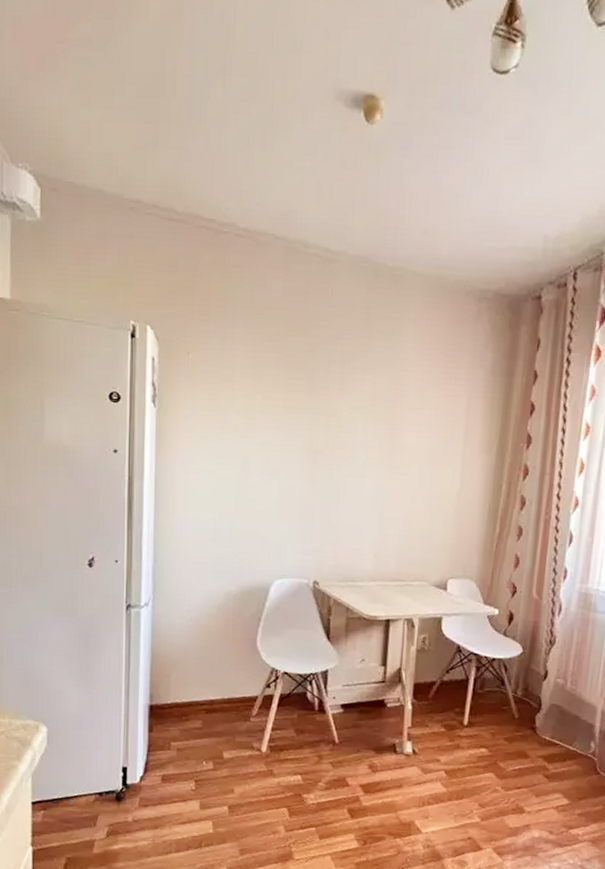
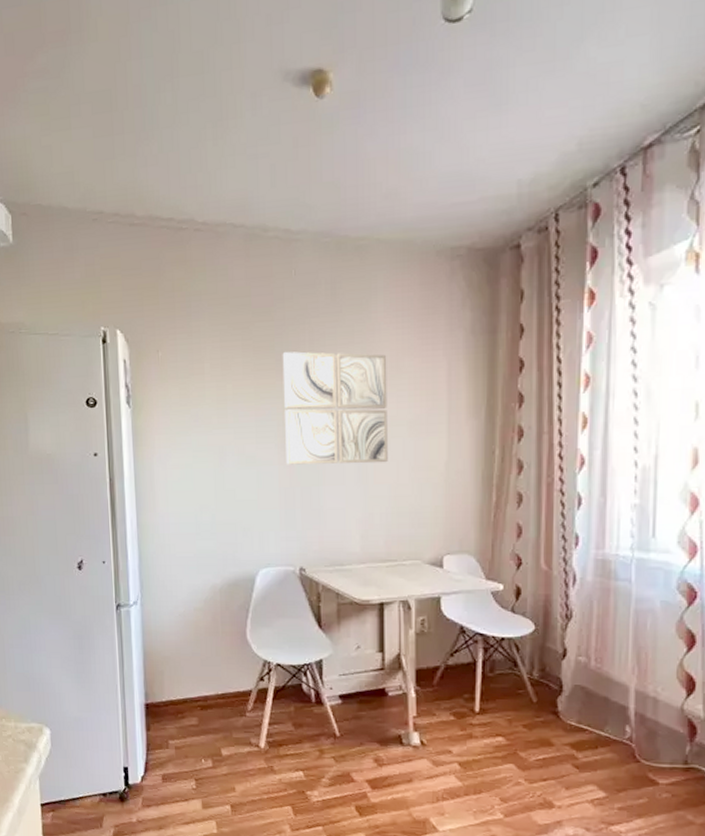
wall art: none [309,370,412,488] -> present [282,351,388,465]

